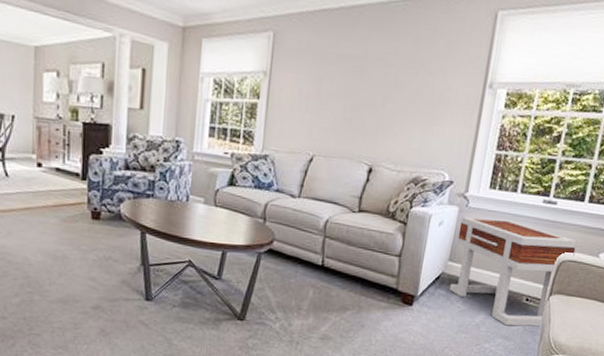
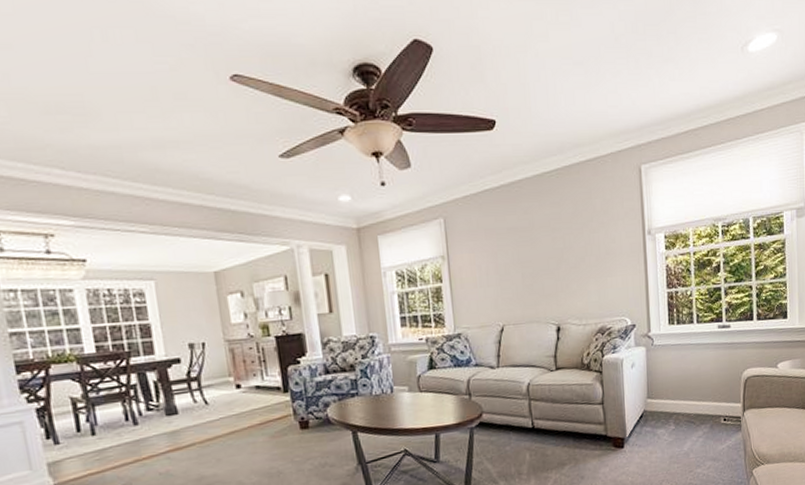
side table: present [450,216,578,327] -> none [650,350,756,448]

